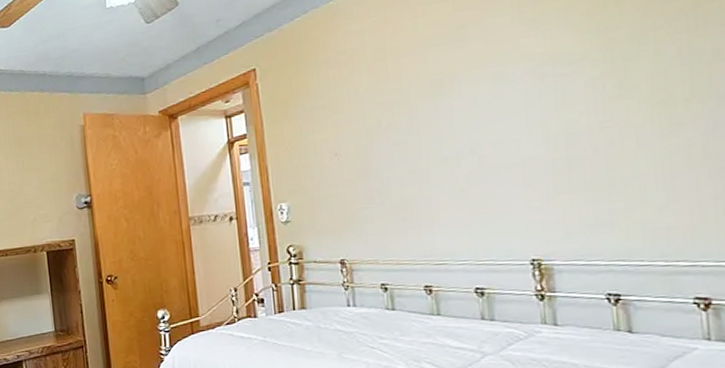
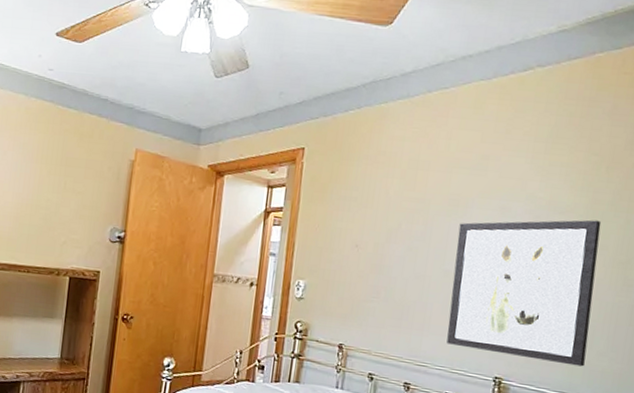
wall art: none [449,60,643,235] -> present [446,220,602,367]

